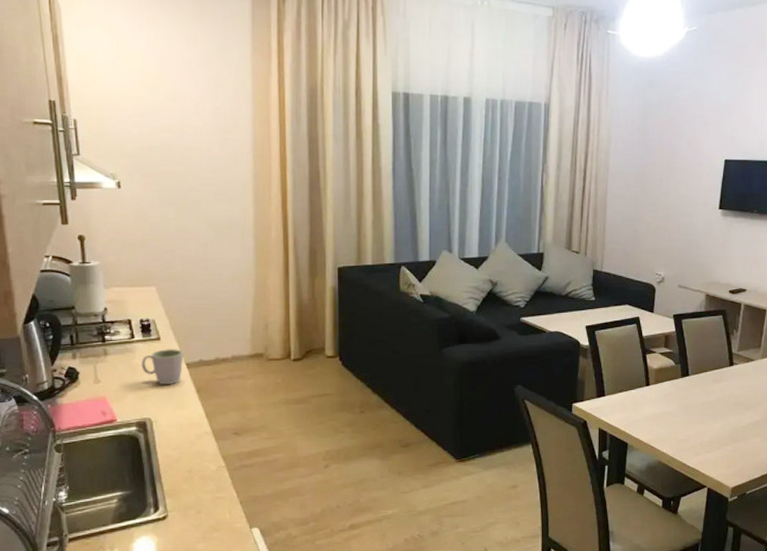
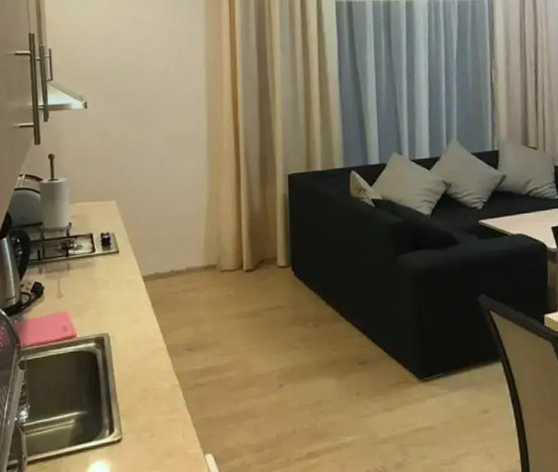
mug: present [141,348,184,386] -> none [100,261,141,300]

